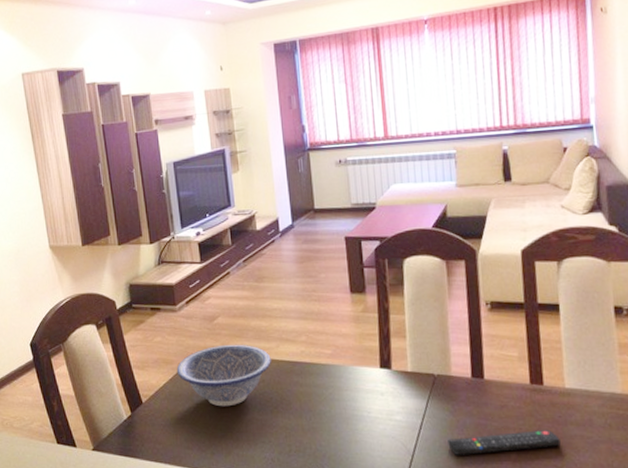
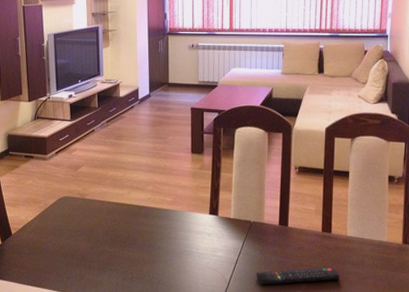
decorative bowl: present [176,344,271,407] -> none [43,189,123,240]

